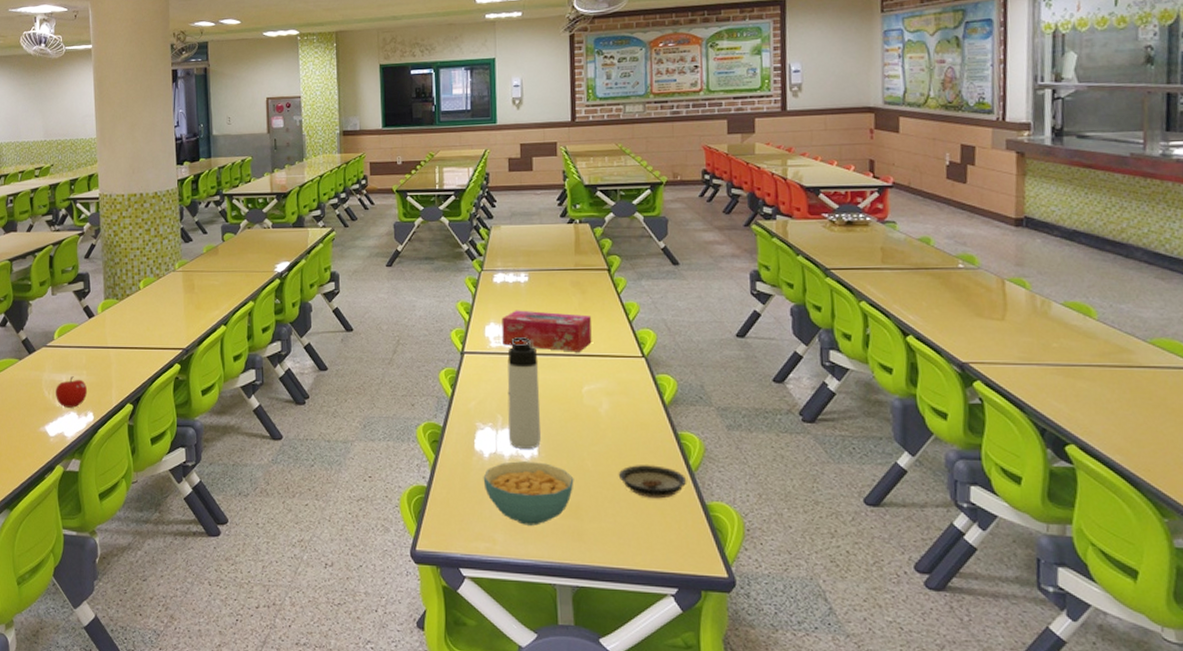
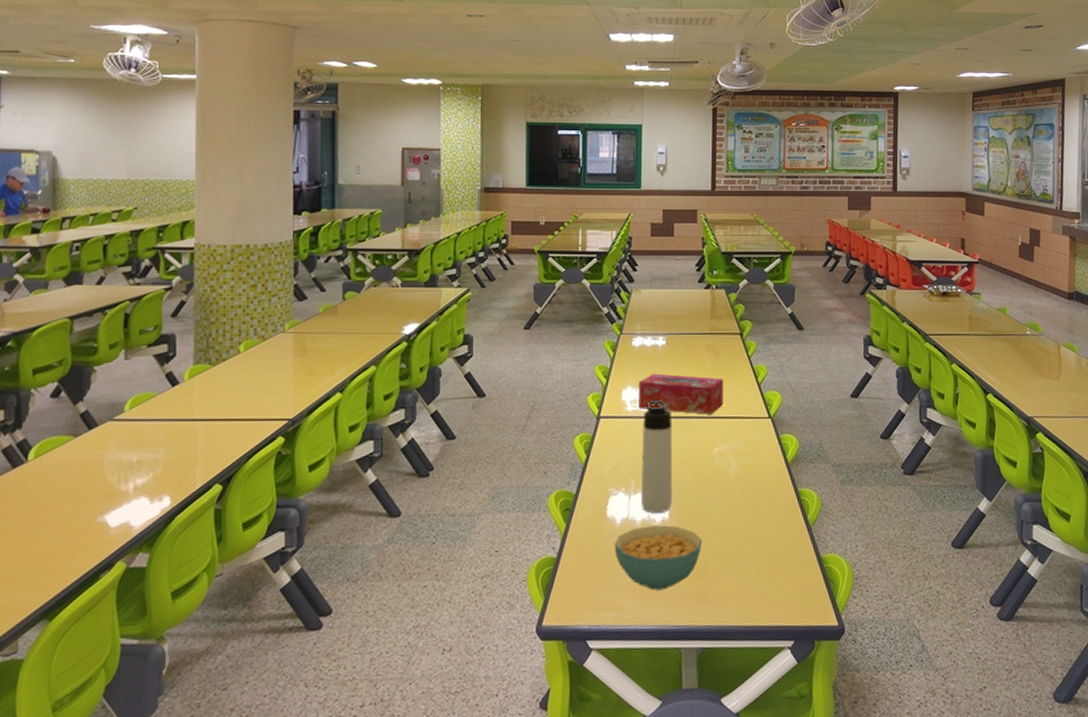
fruit: present [56,376,88,408] -> none [121,455,165,492]
saucer: present [618,464,687,499] -> none [743,521,805,555]

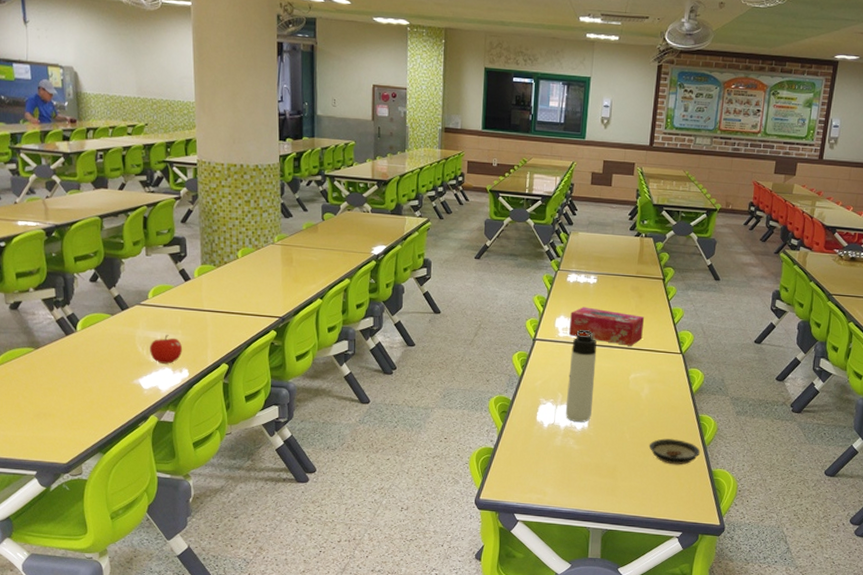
fruit: none [121,455,165,492] -> present [150,335,183,364]
cereal bowl: present [614,525,703,590] -> none [541,431,614,482]
saucer: none [743,521,805,555] -> present [648,438,701,465]

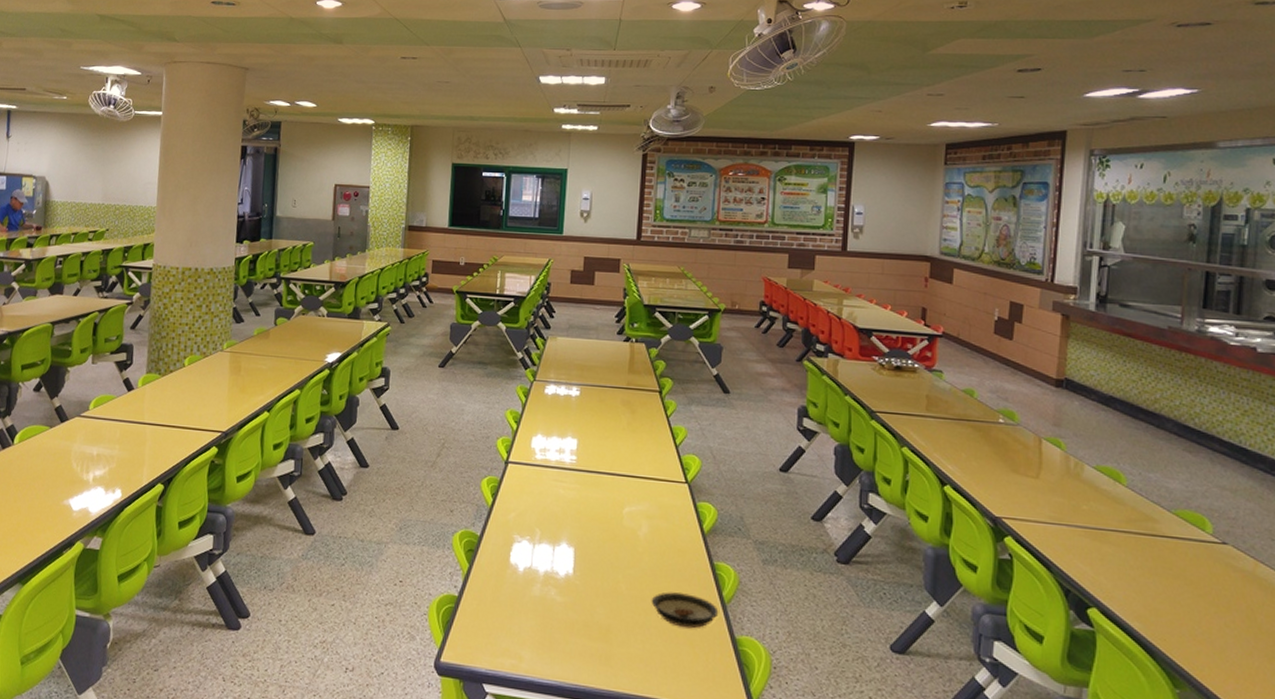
fruit: present [150,335,183,364] -> none [84,450,119,483]
thermos bottle: present [565,329,597,422] -> none [544,450,582,567]
tissue box: present [569,307,645,346] -> none [548,423,639,472]

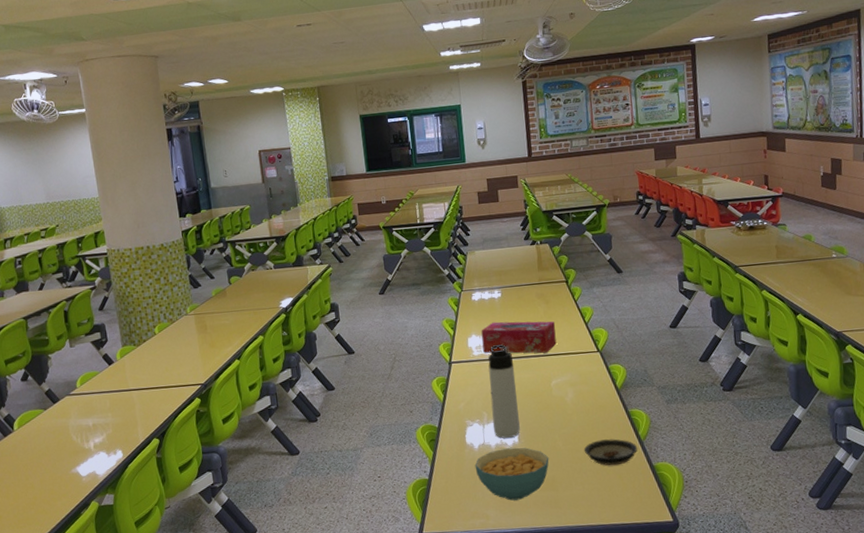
cereal bowl: none [515,578,607,646] -> present [475,447,549,501]
thermos bottle: none [544,450,582,567] -> present [488,344,520,439]
tissue box: none [548,423,639,472] -> present [481,321,557,354]

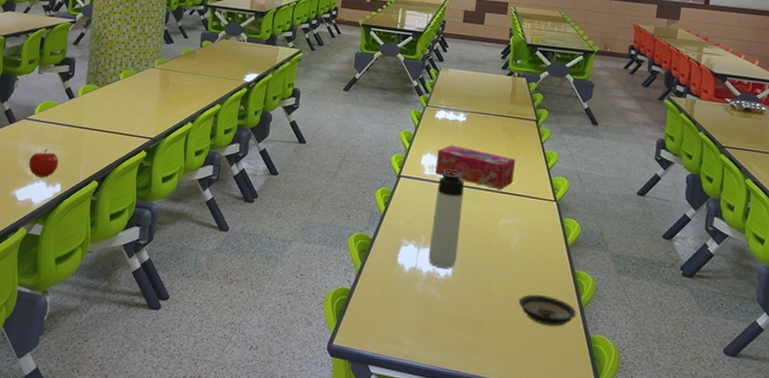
fruit: none [83,420,115,449] -> present [28,149,59,178]
cereal bowl: present [475,447,549,501] -> none [400,277,480,336]

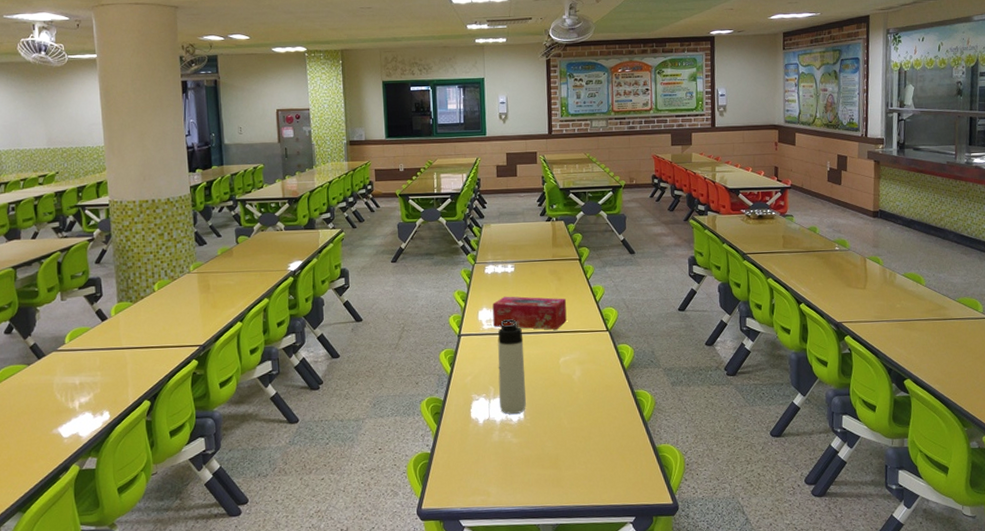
fruit: present [28,149,59,178] -> none [68,378,103,409]
saucer: present [518,294,577,327] -> none [588,418,642,446]

